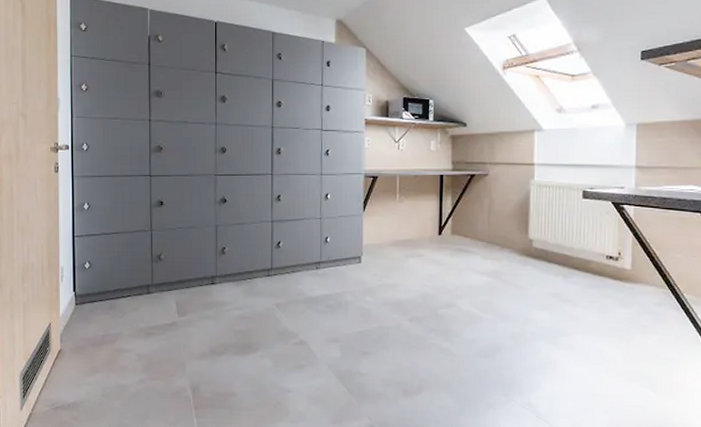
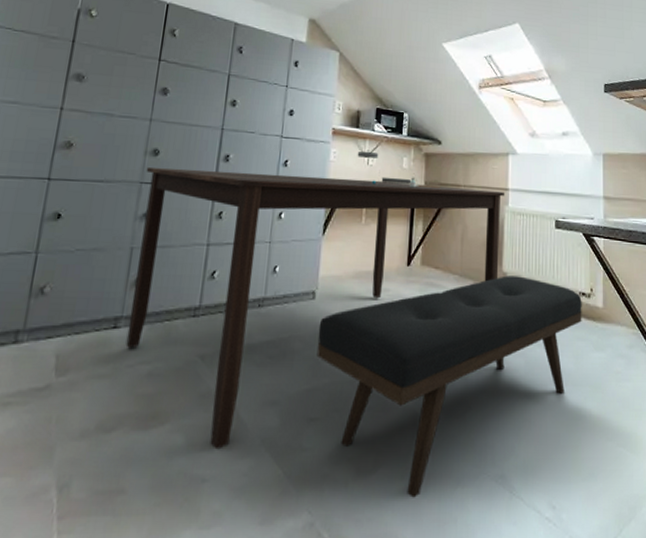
dining table: none [218,136,609,414] -> present [125,150,582,498]

